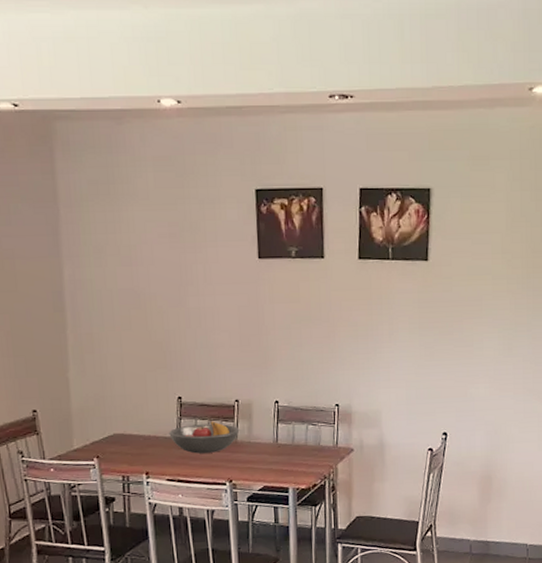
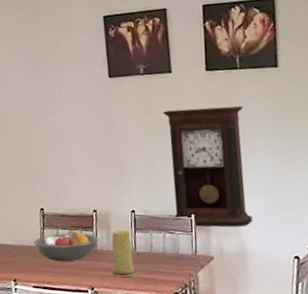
candle: none [251,421,278,469] -> present [111,230,138,277]
pendulum clock: none [313,297,394,420] -> present [163,106,254,228]

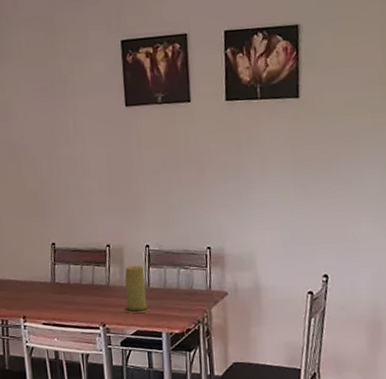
fruit bowl: present [33,230,99,262] -> none [44,266,112,298]
pendulum clock: present [163,106,254,228] -> none [181,137,269,263]

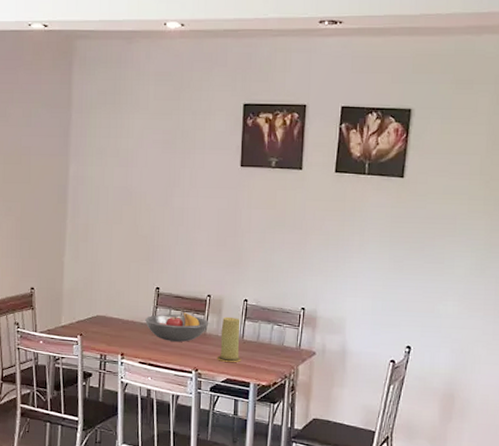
fruit bowl: none [44,266,112,298] -> present [145,312,209,342]

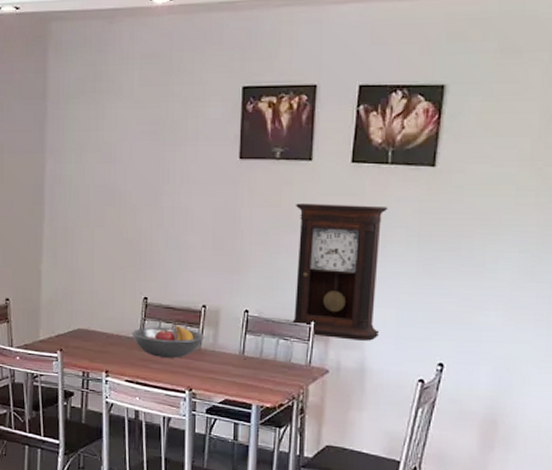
candle: present [216,316,242,362] -> none [213,329,242,381]
pendulum clock: none [285,207,365,327] -> present [292,203,388,341]

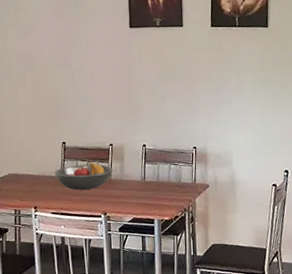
pendulum clock: present [292,203,388,341] -> none [174,57,243,160]

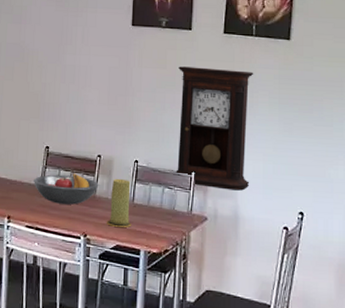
candle: none [122,161,145,203] -> present [106,178,132,227]
pendulum clock: none [174,57,243,160] -> present [176,66,254,191]

